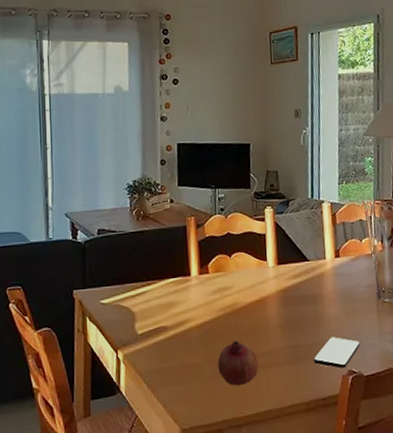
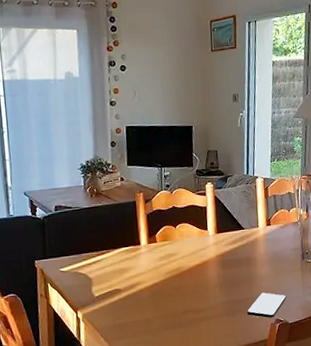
fruit: present [218,341,259,386] -> none [165,299,201,336]

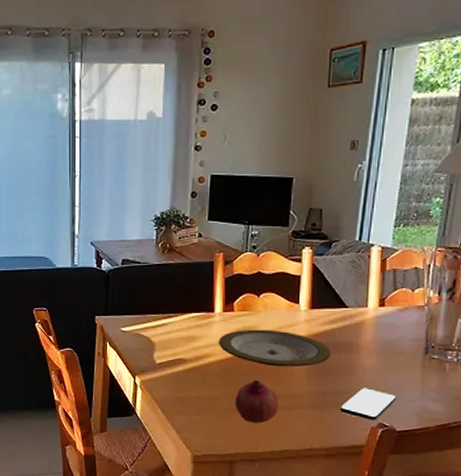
plate: none [147,254,236,285] -> present [219,329,331,367]
fruit: none [165,299,201,336] -> present [235,380,279,424]

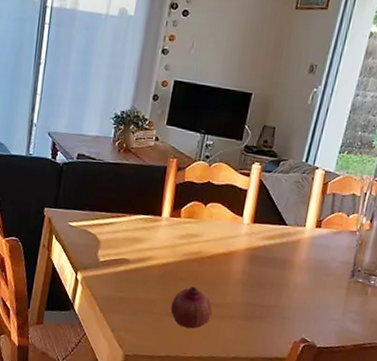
plate: present [219,329,331,367] -> none [162,236,267,278]
smartphone: present [339,388,397,421] -> none [267,303,321,336]

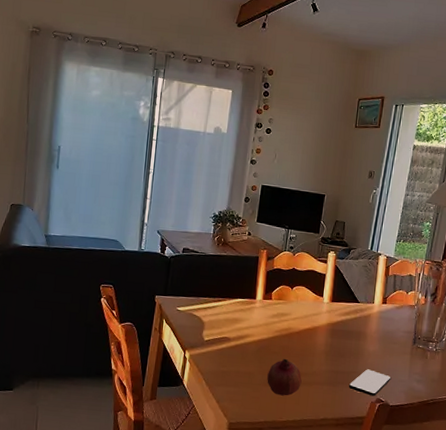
smartphone: none [267,303,321,336] -> present [348,369,391,397]

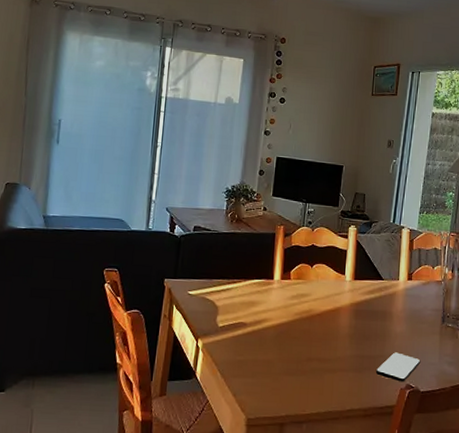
fruit: present [267,359,302,396] -> none [287,344,325,386]

